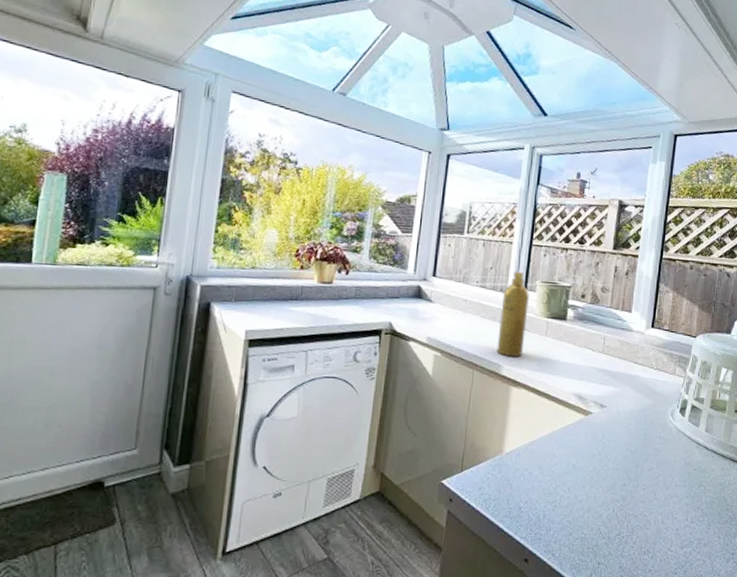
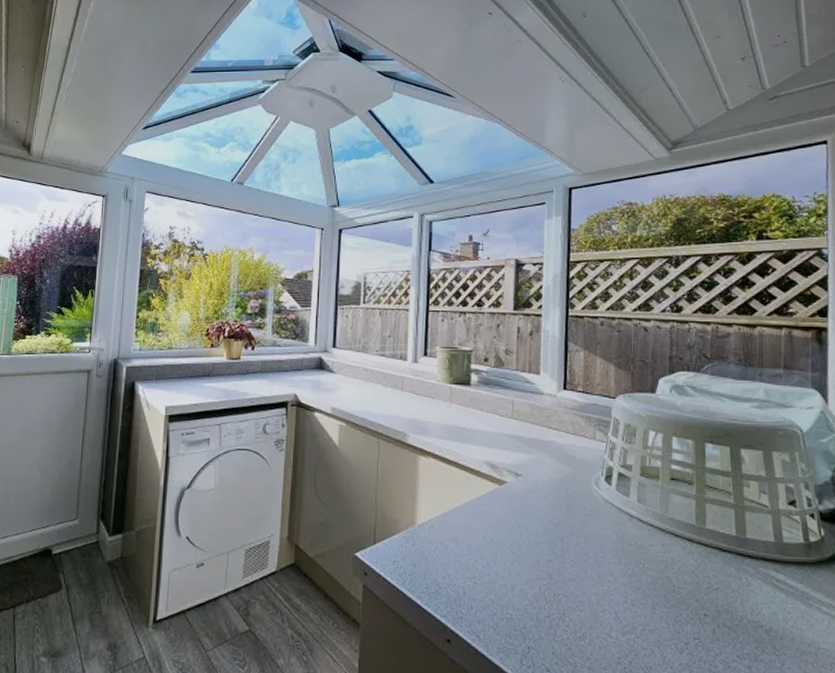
spray bottle: present [496,271,529,358] -> none [401,337,430,425]

